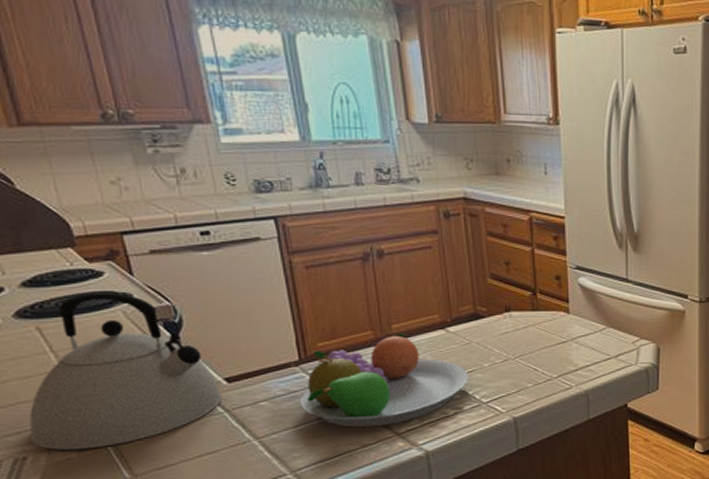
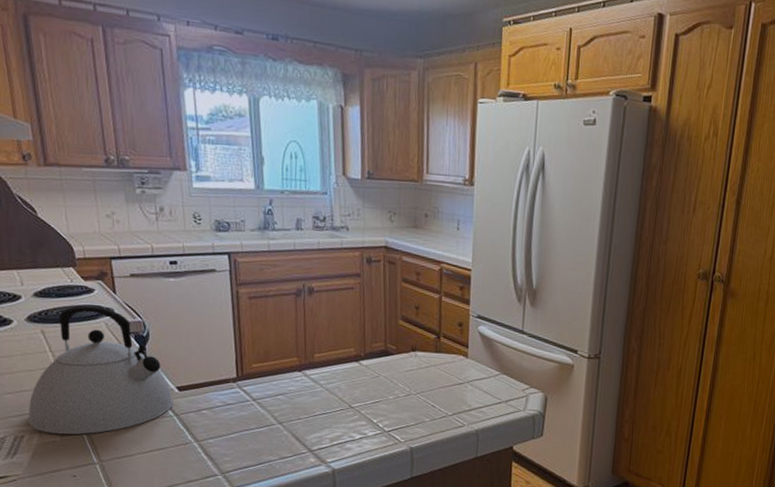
fruit bowl: present [299,333,469,428] -> none [233,362,375,443]

